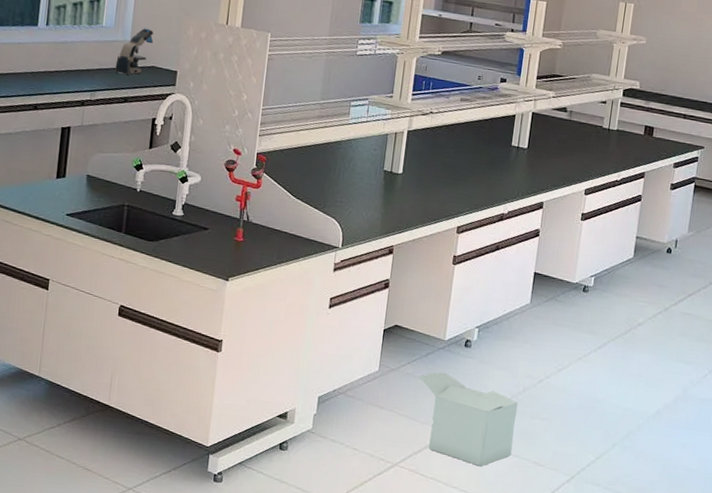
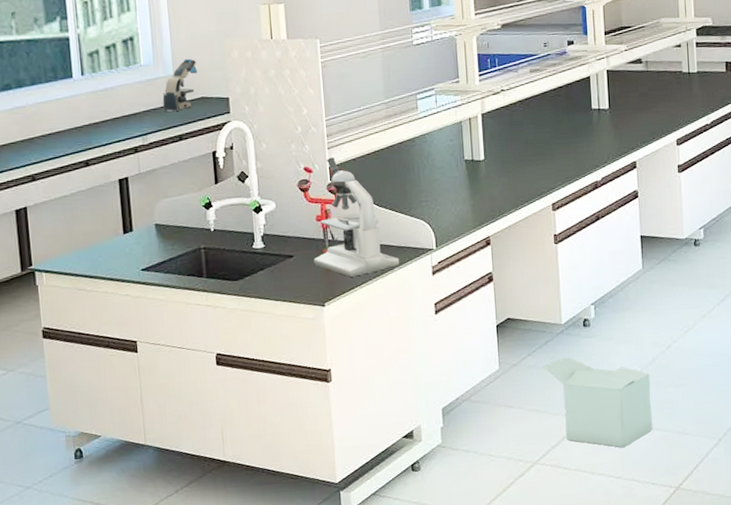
microscope: none [226,144,305,259] -> present [313,157,399,277]

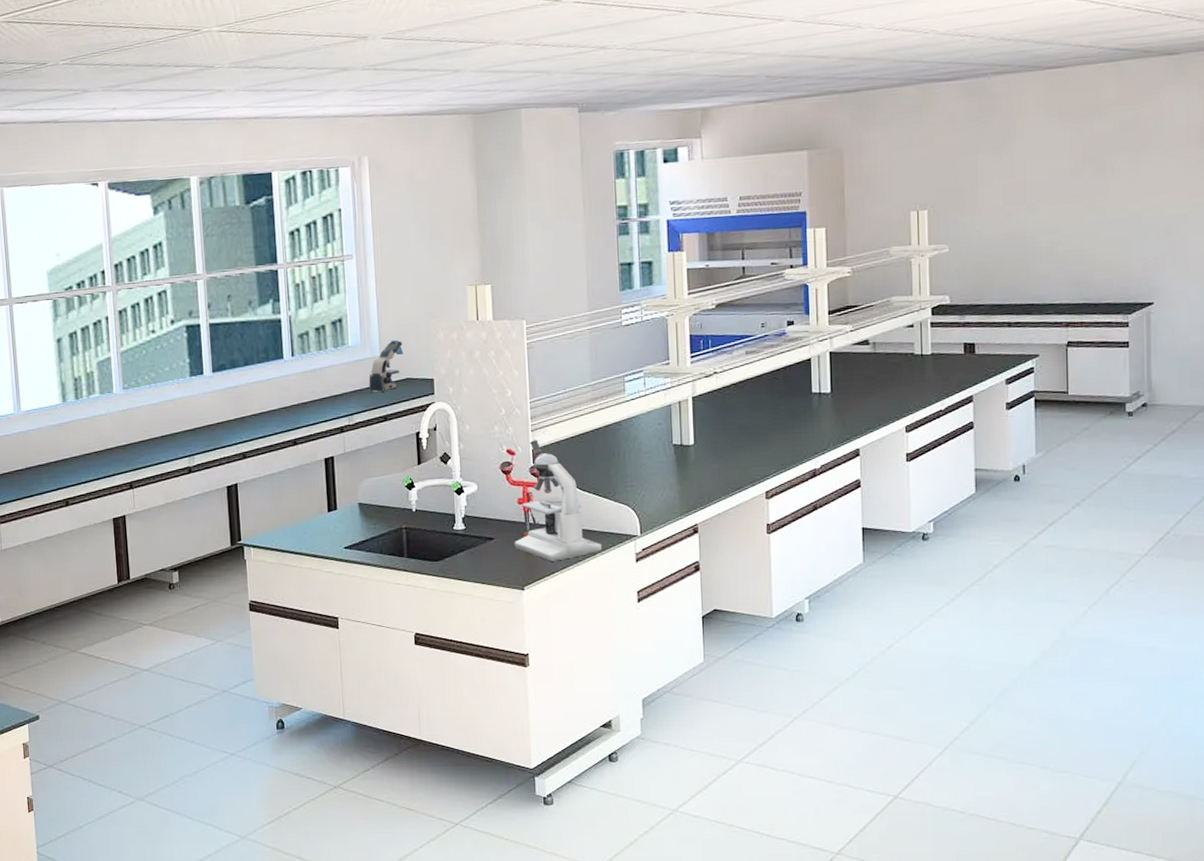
cardboard box: present [542,357,653,448] -> none [750,652,870,751]

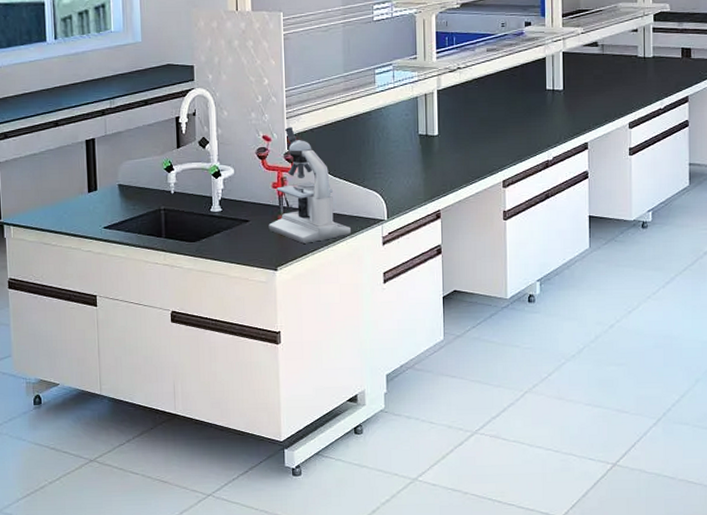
microscope: present [369,339,404,393] -> none [130,26,165,78]

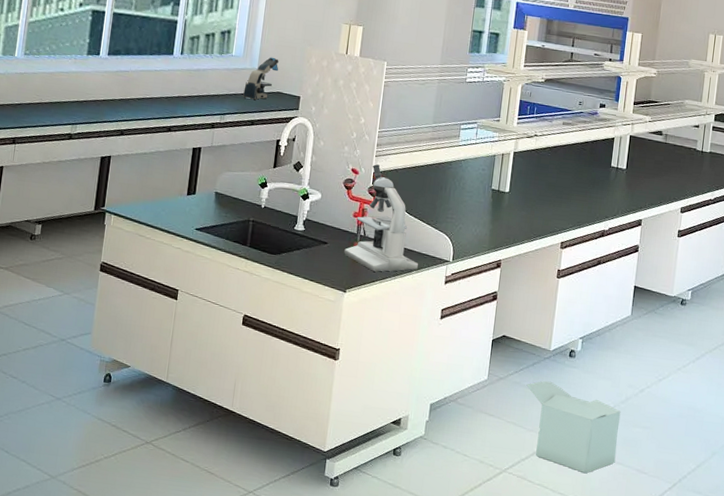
microscope: none [130,26,165,78] -> present [243,57,279,101]
cardboard box: none [486,331,593,423] -> present [526,380,621,474]

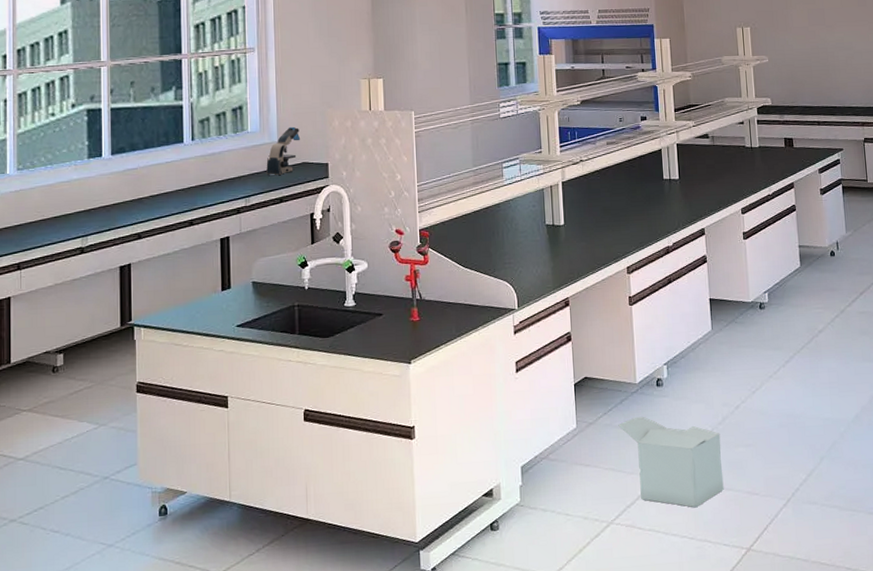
microscope: present [344,164,418,272] -> none [402,220,483,335]

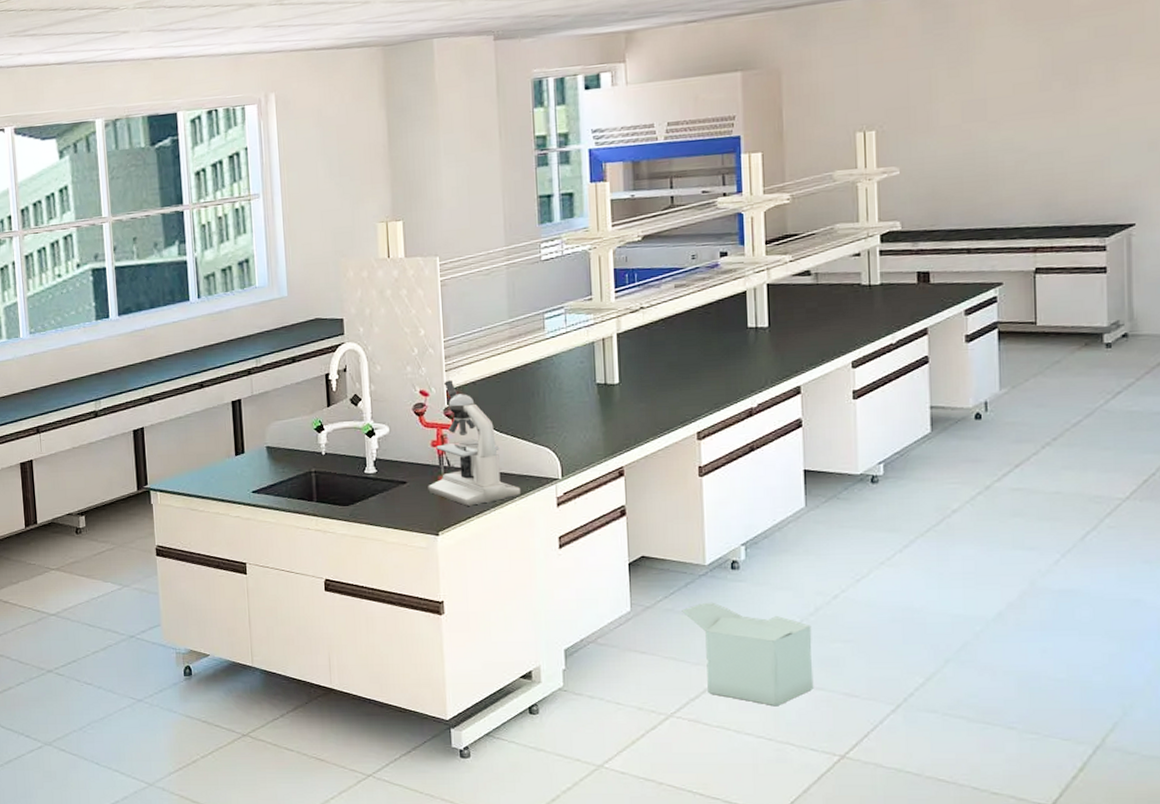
microscope: present [266,126,301,176] -> none [276,279,313,334]
microscope: none [402,220,483,335] -> present [428,380,520,506]

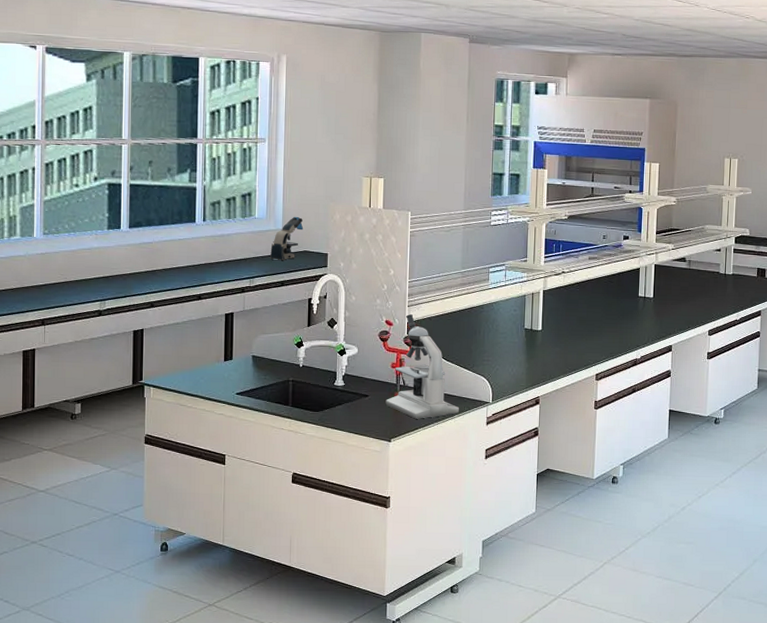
microscope: none [276,279,313,334] -> present [270,216,304,261]
cardboard box: present [681,602,814,707] -> none [573,508,665,592]

